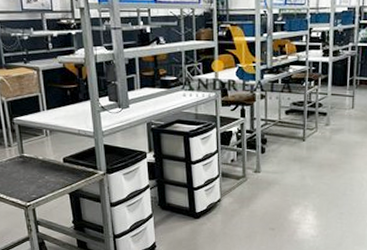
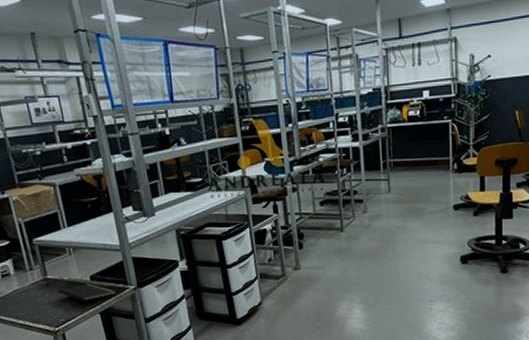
notepad: none [32,165,86,187] -> present [58,283,116,308]

